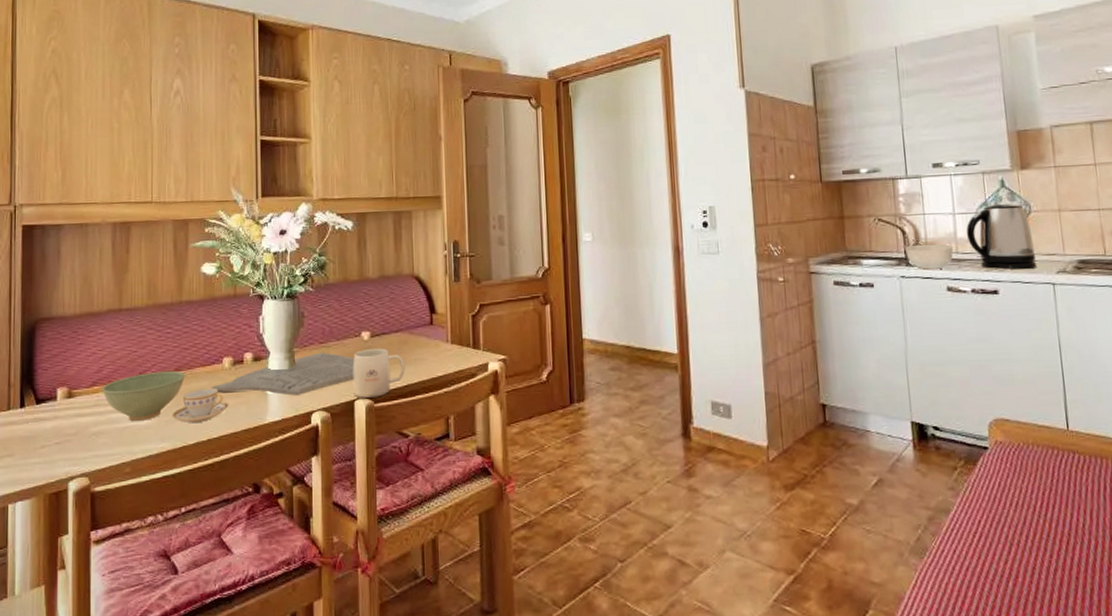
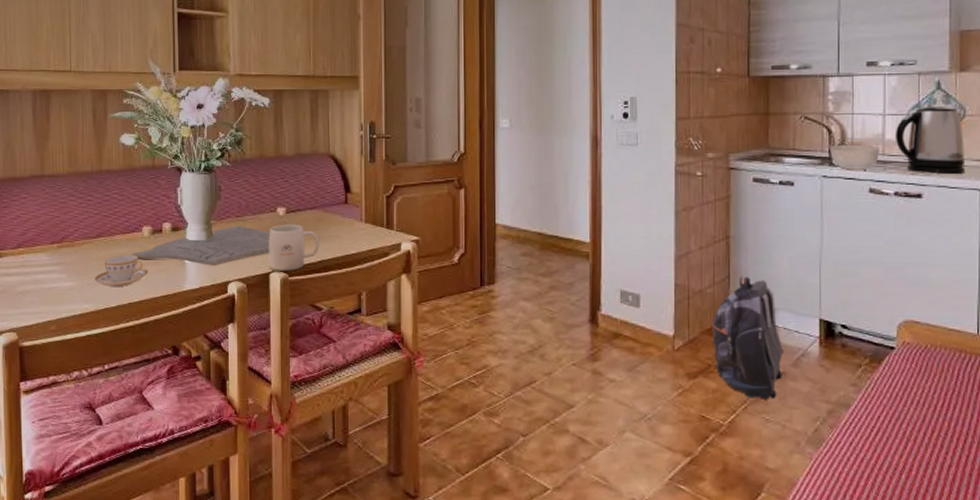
bowl: present [102,370,186,421] -> none [27,236,107,282]
backpack: none [805,381,880,509] -> present [712,276,784,400]

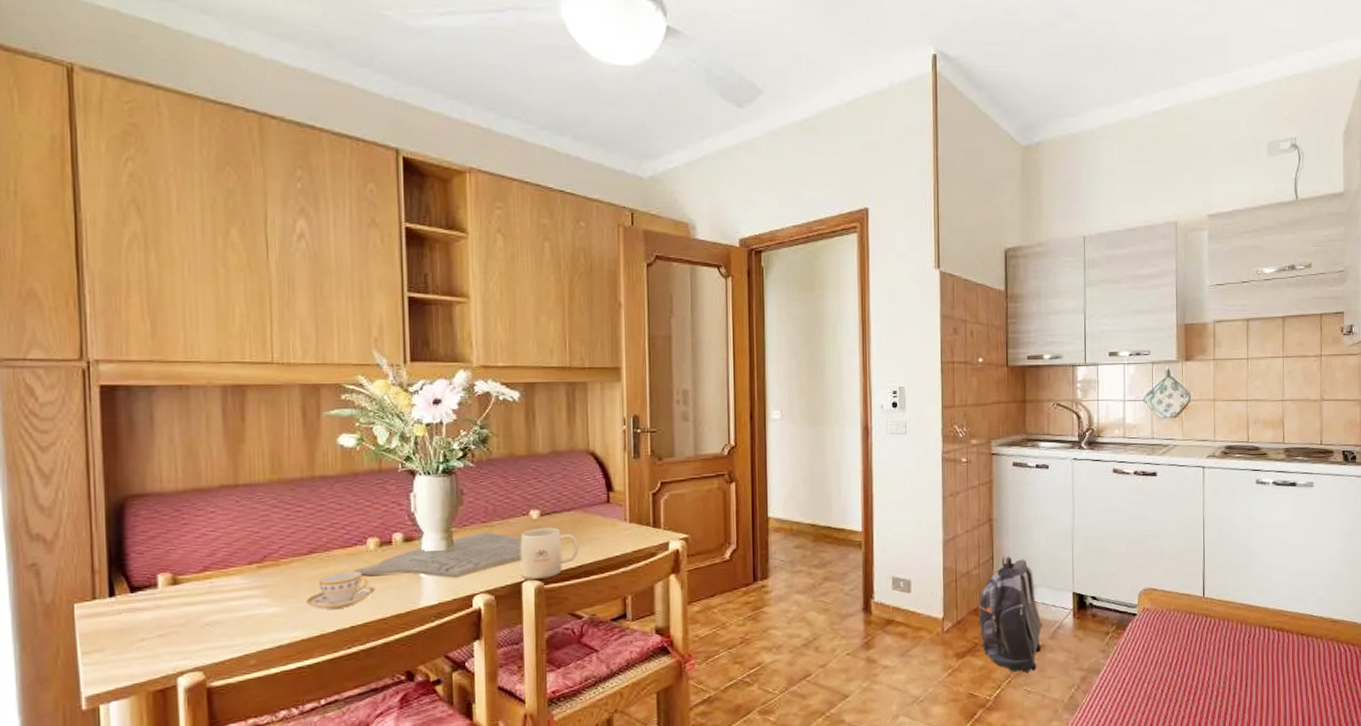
bowl: present [830,144,880,171] -> none [1079,428,1122,454]
kettle: present [894,106,966,174] -> none [1133,392,1191,454]

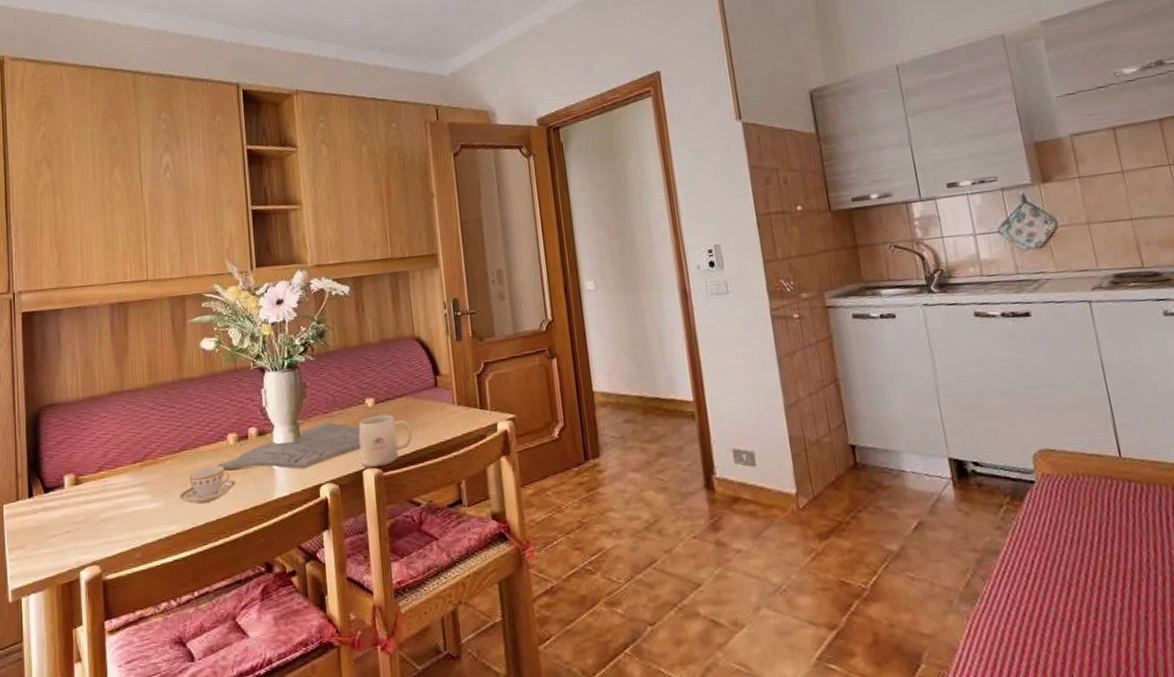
backpack: present [978,556,1042,673] -> none [835,419,920,555]

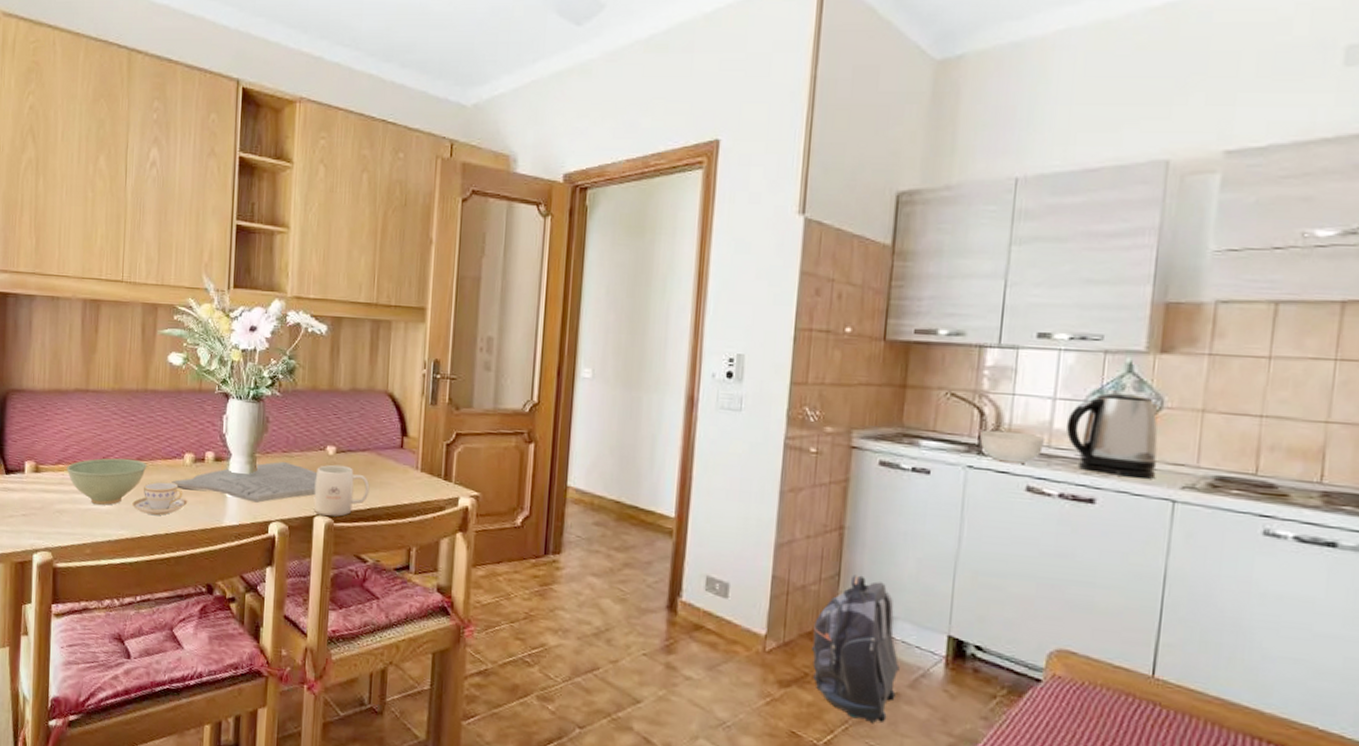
bowl: none [108,450,191,505] -> present [67,458,148,505]
backpack: none [835,419,920,555] -> present [812,574,900,723]
bowl: none [925,267,978,297] -> present [979,429,1046,465]
kettle: none [989,219,1070,290] -> present [1065,392,1159,479]

